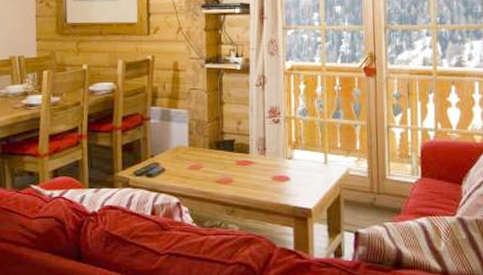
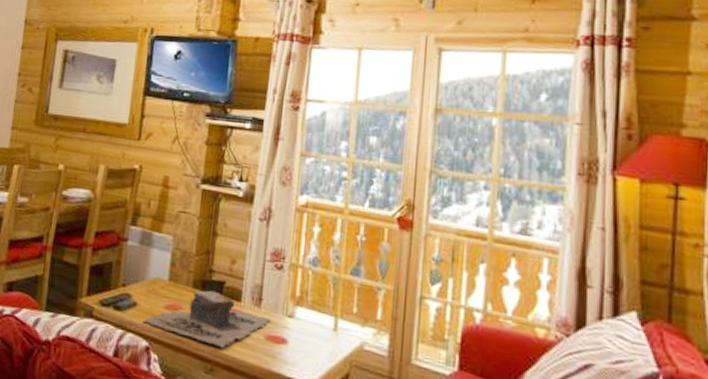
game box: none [172,148,275,193] -> present [142,290,271,349]

